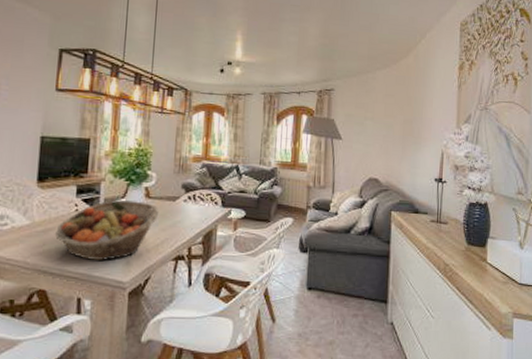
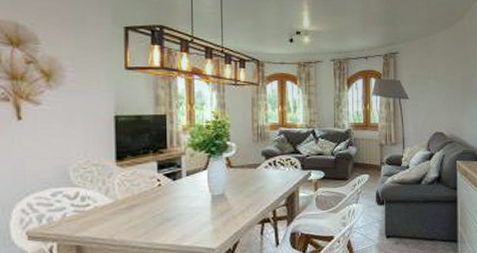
fruit basket: present [55,200,160,260] -> none [140,171,242,231]

